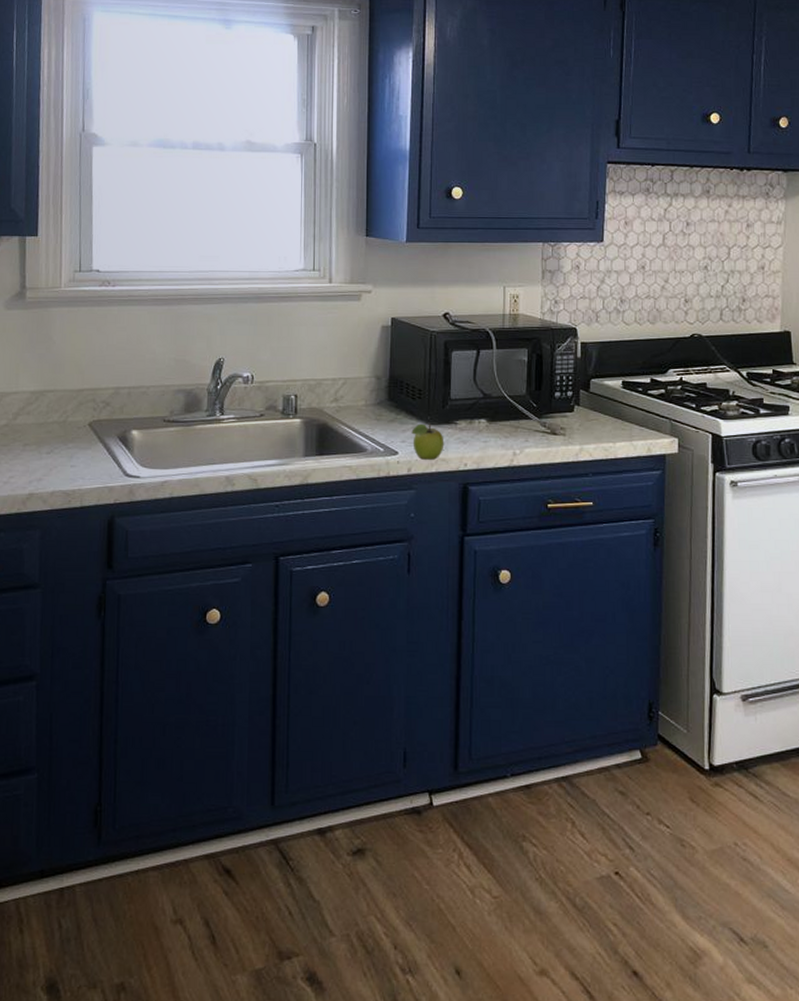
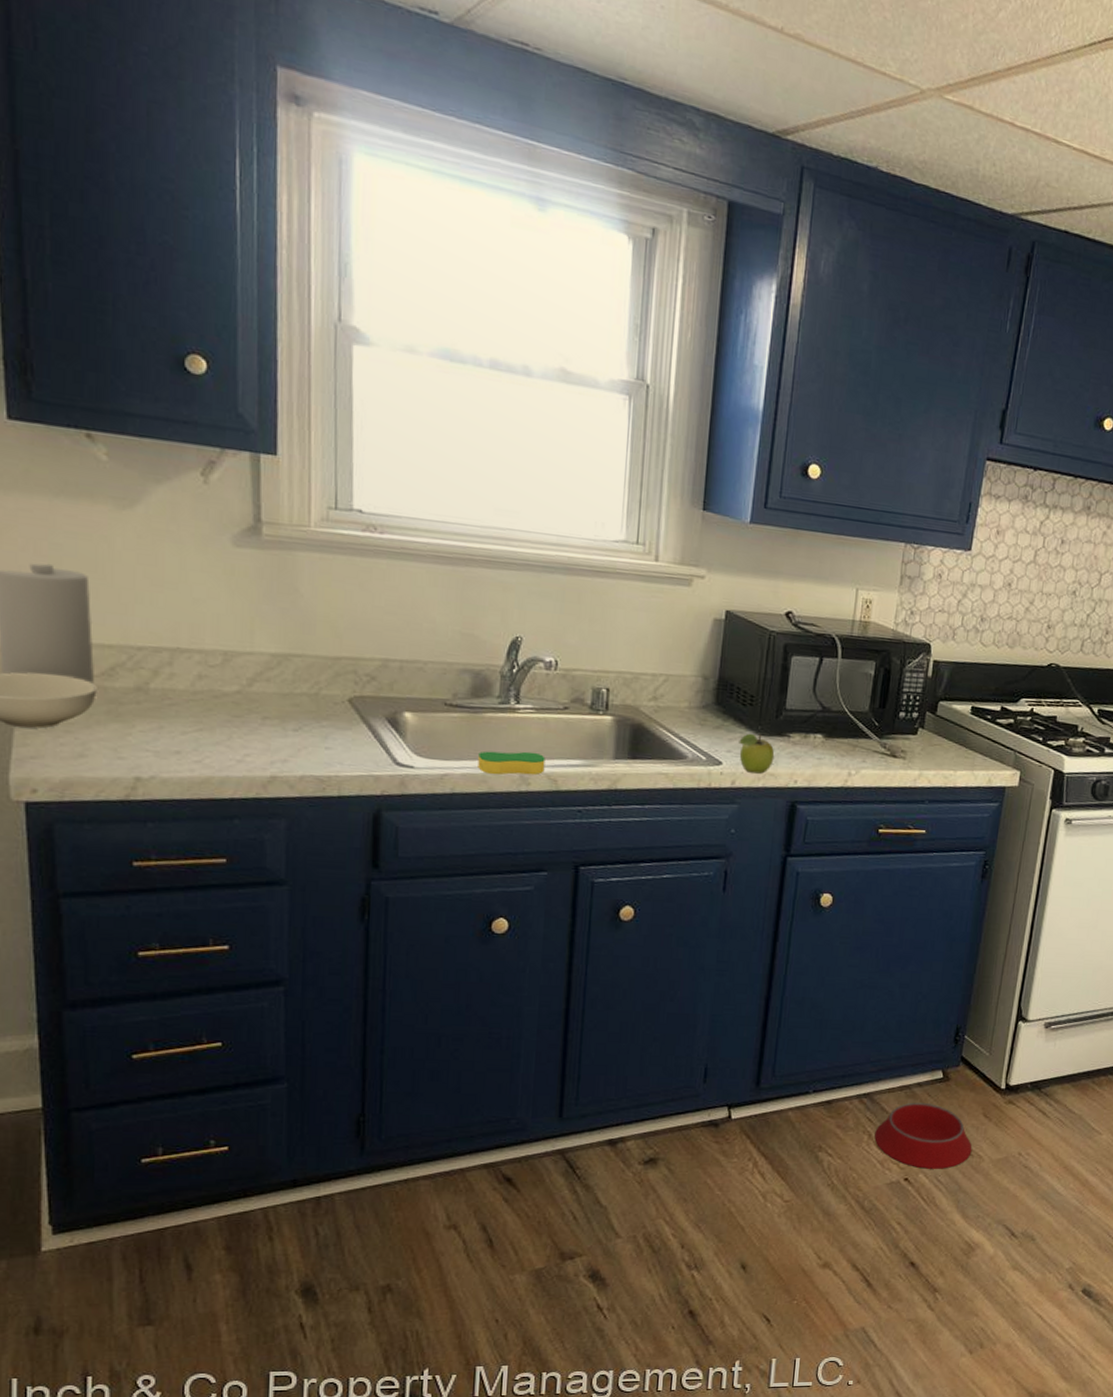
sponge: none [191,456,247,479] -> present [478,751,545,776]
pet bowl: none [578,786,683,861] -> present [874,1102,972,1169]

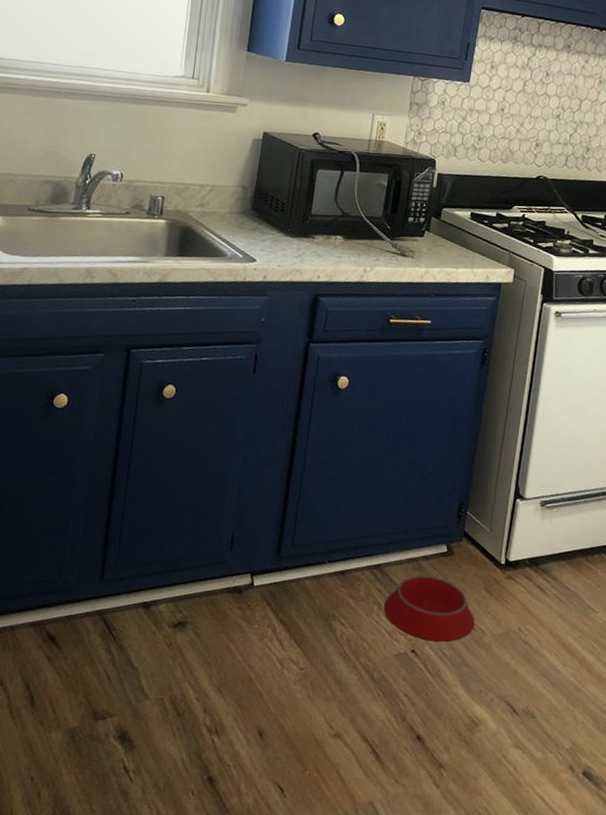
sponge: present [478,751,545,776] -> none [52,249,108,270]
fruit: present [739,733,775,775] -> none [271,235,301,271]

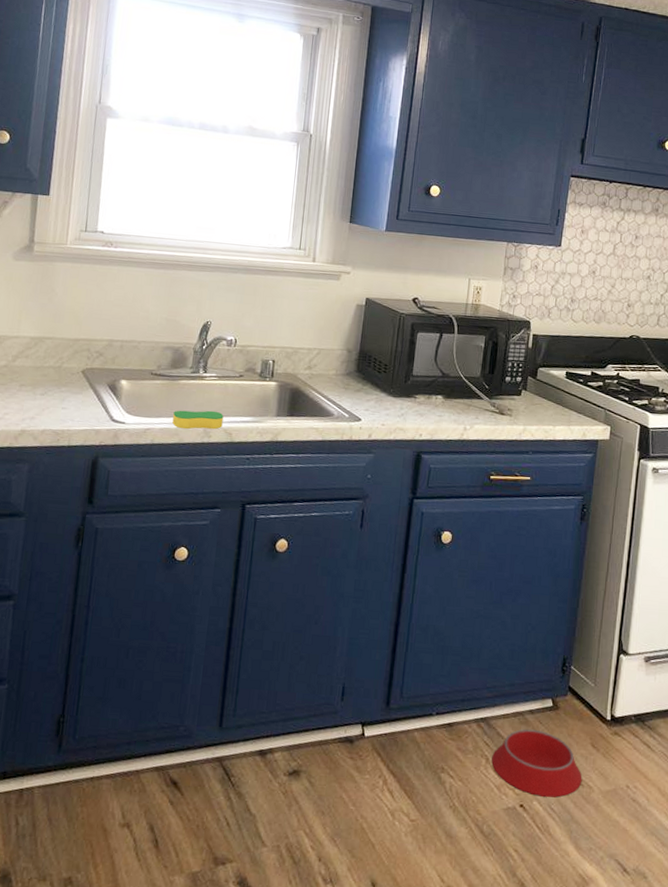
sponge: none [52,249,108,270] -> present [172,410,224,430]

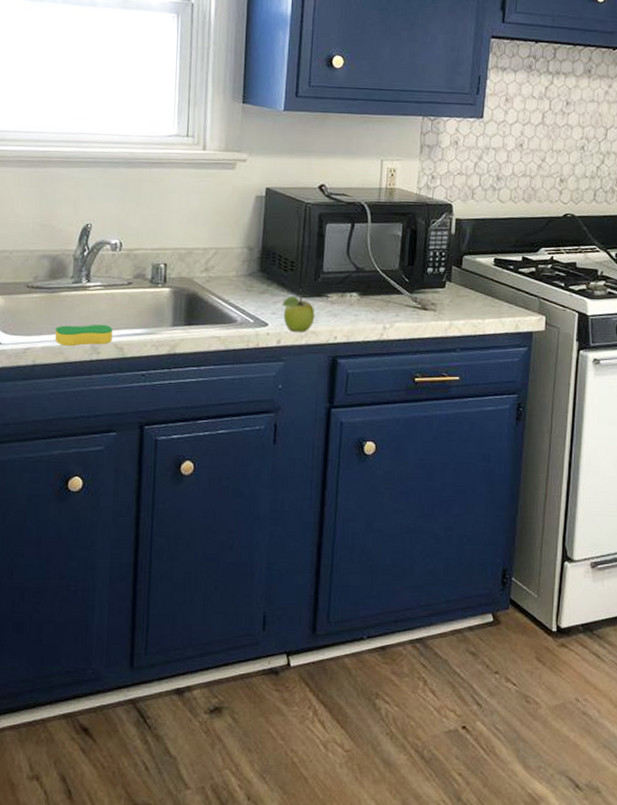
fruit: none [375,395,404,430] -> present [282,296,315,333]
pet bowl: present [491,729,582,798] -> none [430,647,528,716]

